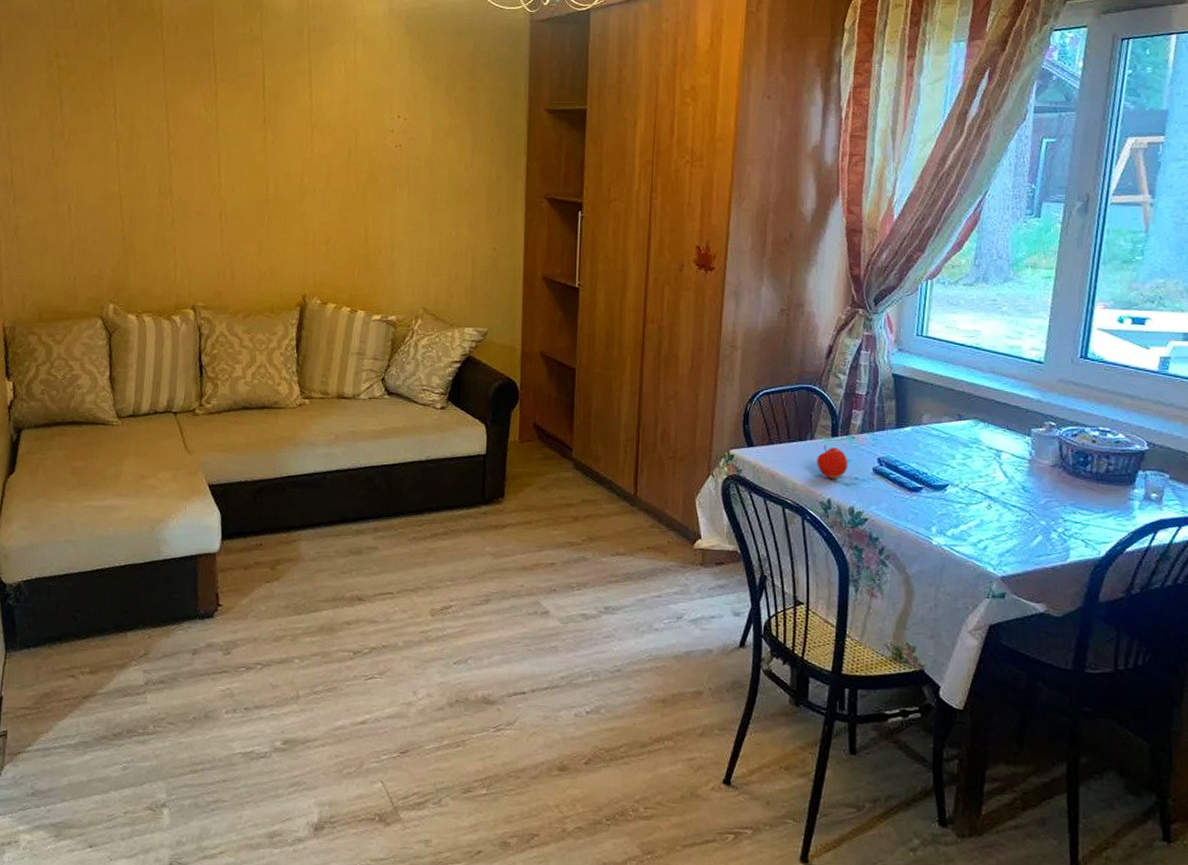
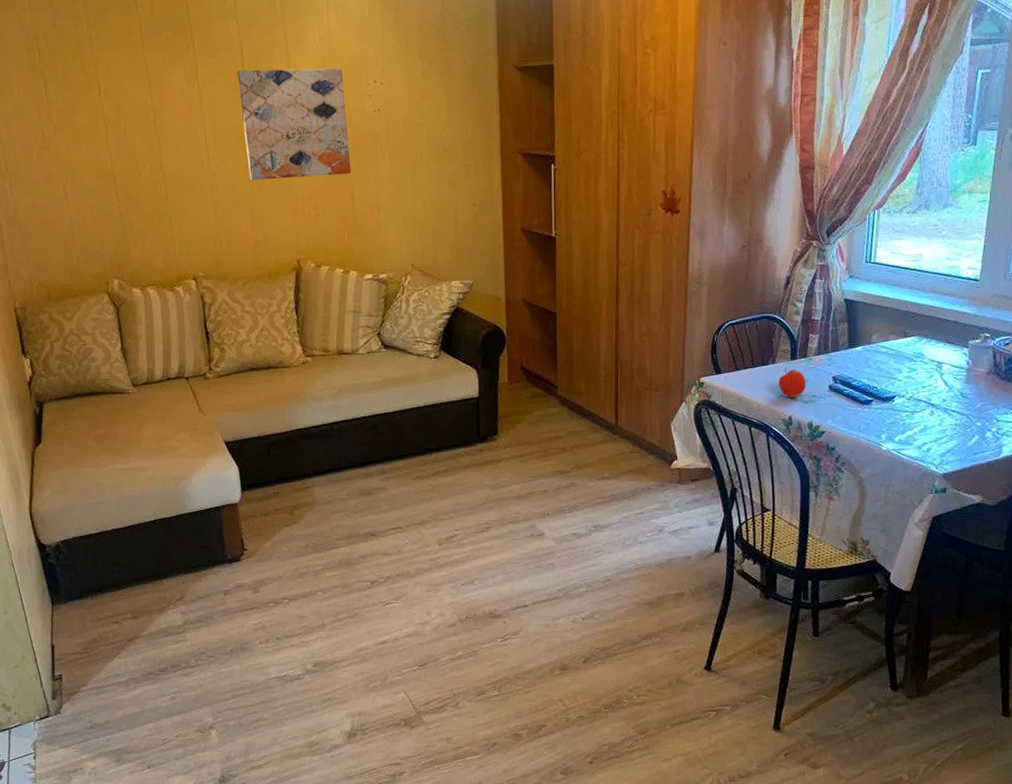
wall art: none [257,98,367,210] -> present [238,68,351,180]

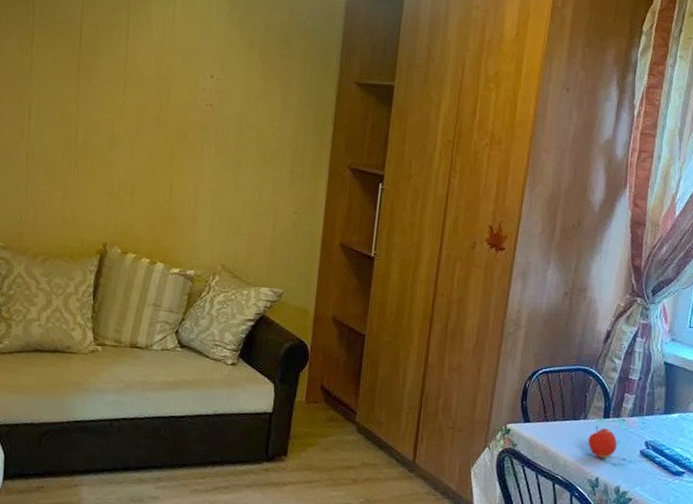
wall art: present [238,68,351,180] -> none [68,46,181,164]

